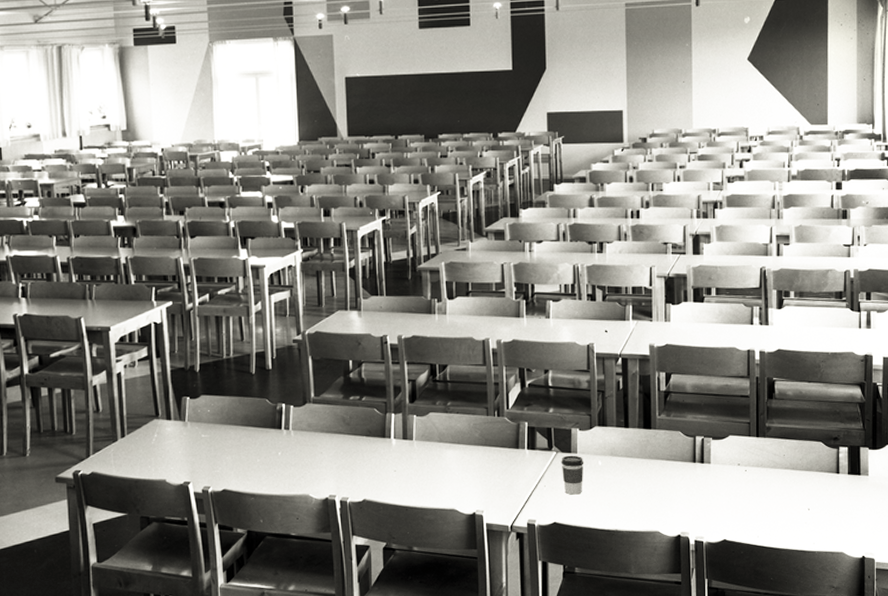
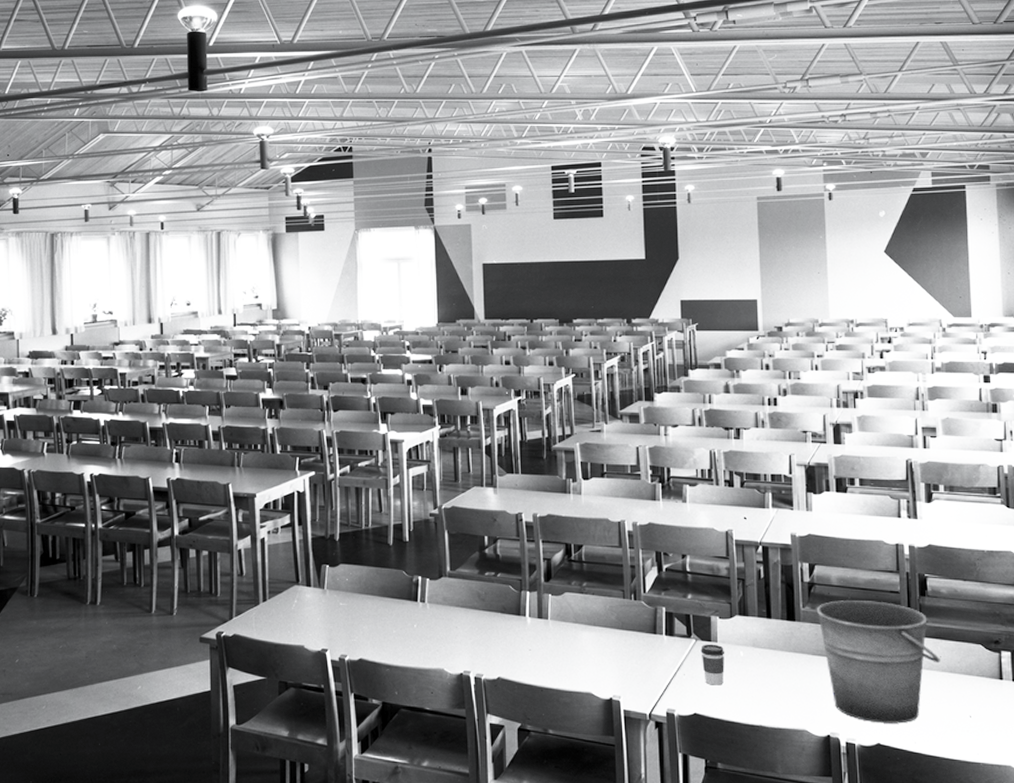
bucket: none [671,406,784,521] -> present [816,600,940,724]

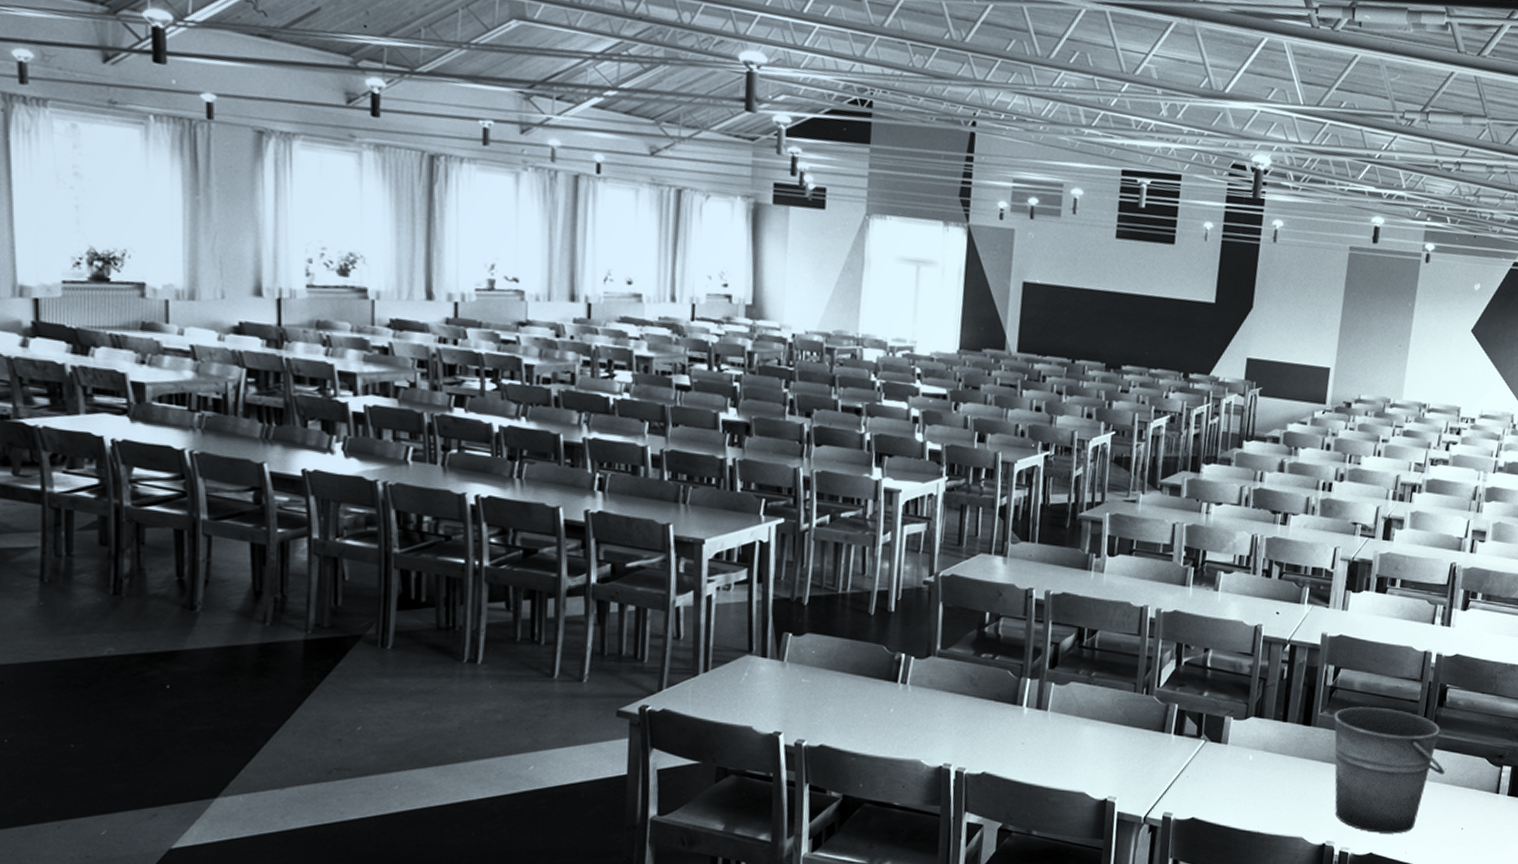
coffee cup: present [700,644,725,686] -> none [1208,745,1234,790]

